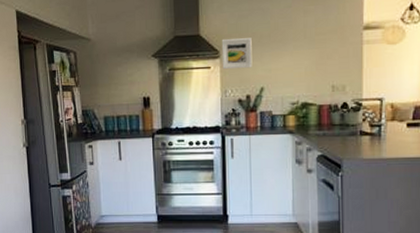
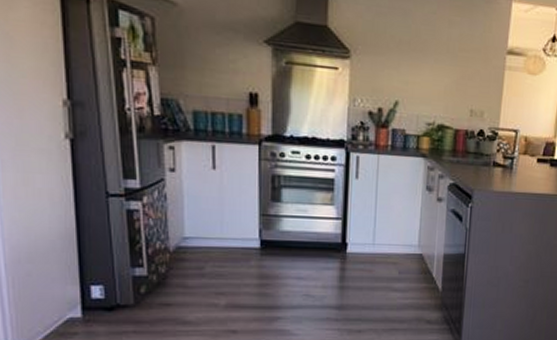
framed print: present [221,38,252,70] -> none [352,36,389,77]

